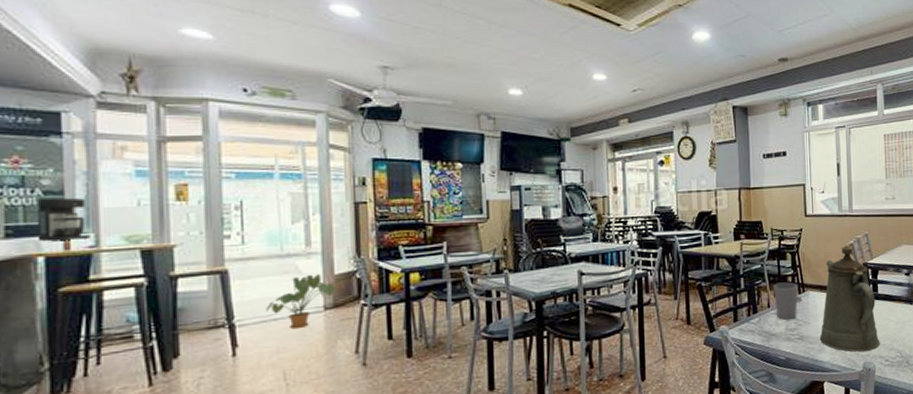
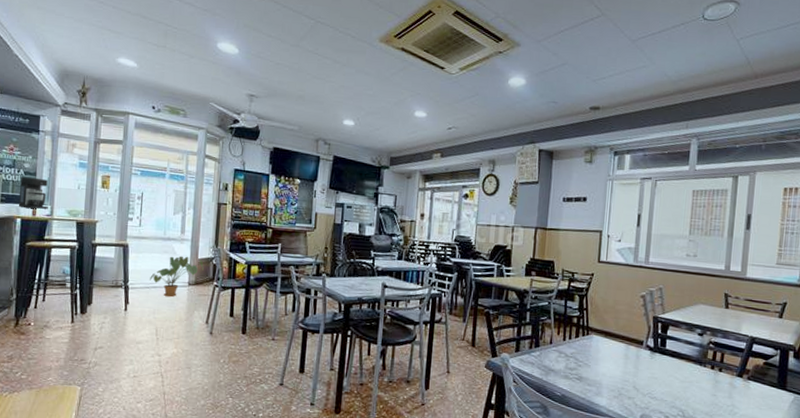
cup: present [773,282,803,320] -> none [557,322,586,359]
coffee pot: present [819,245,880,352] -> none [598,295,662,404]

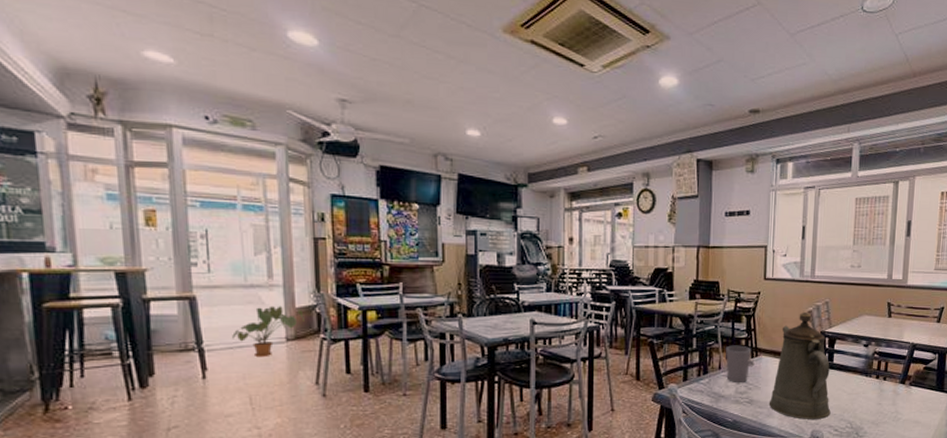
coffee maker: present [18,176,48,210] -> none [18,216,69,259]
cup: none [557,322,586,359] -> present [726,345,755,382]
coffee pot: none [598,295,662,404] -> present [768,311,831,419]

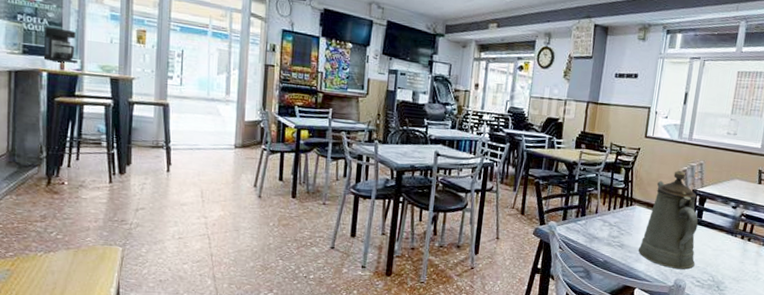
coffee maker: none [18,216,69,259] -> present [43,26,78,64]
house plant: present [232,306,306,358] -> none [193,117,252,160]
cup: present [726,345,755,382] -> none [602,193,629,228]

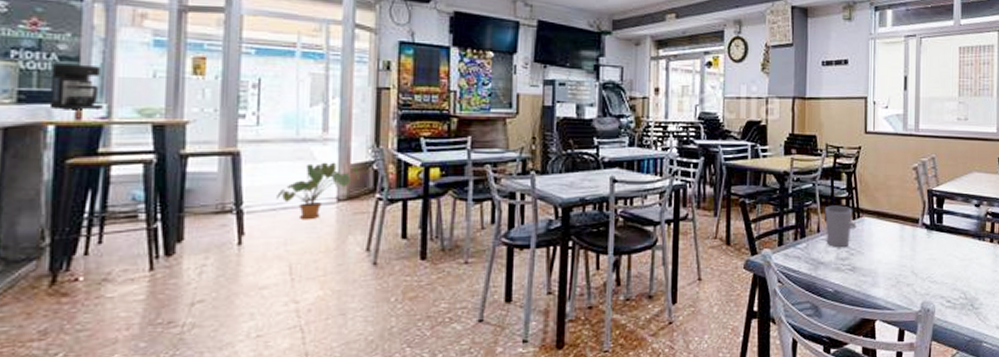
house plant: none [193,117,252,160] -> present [277,162,361,220]
cup: none [602,193,629,228] -> present [825,205,857,247]
coffee pot: present [638,170,699,270] -> none [873,168,942,289]

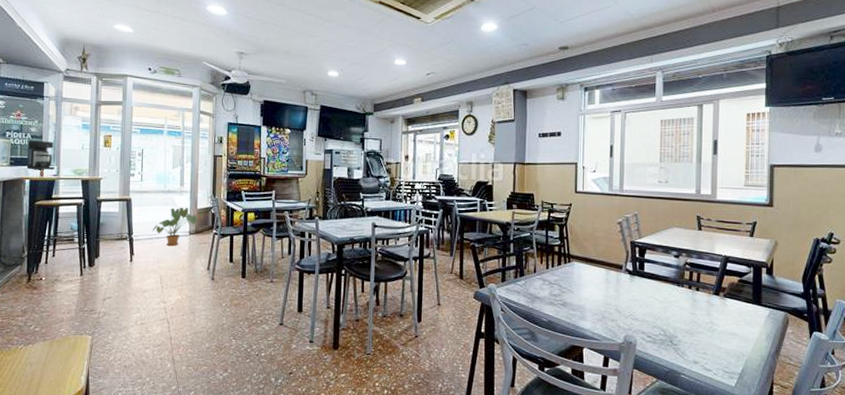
cup: present [825,205,857,247] -> none [540,251,568,286]

